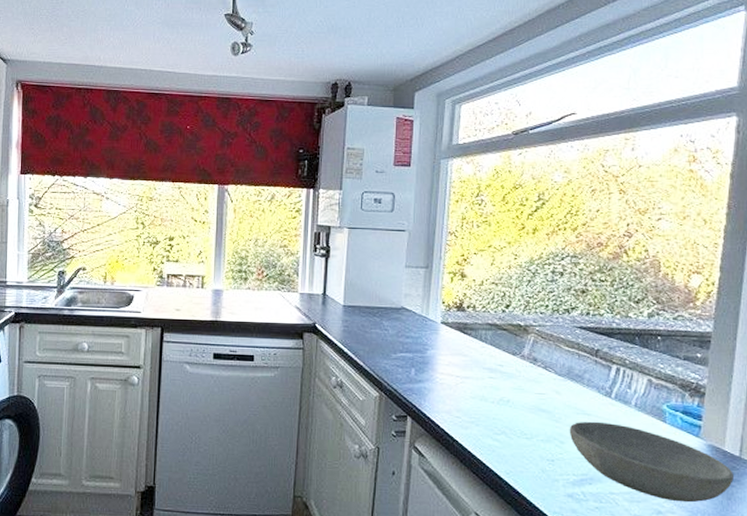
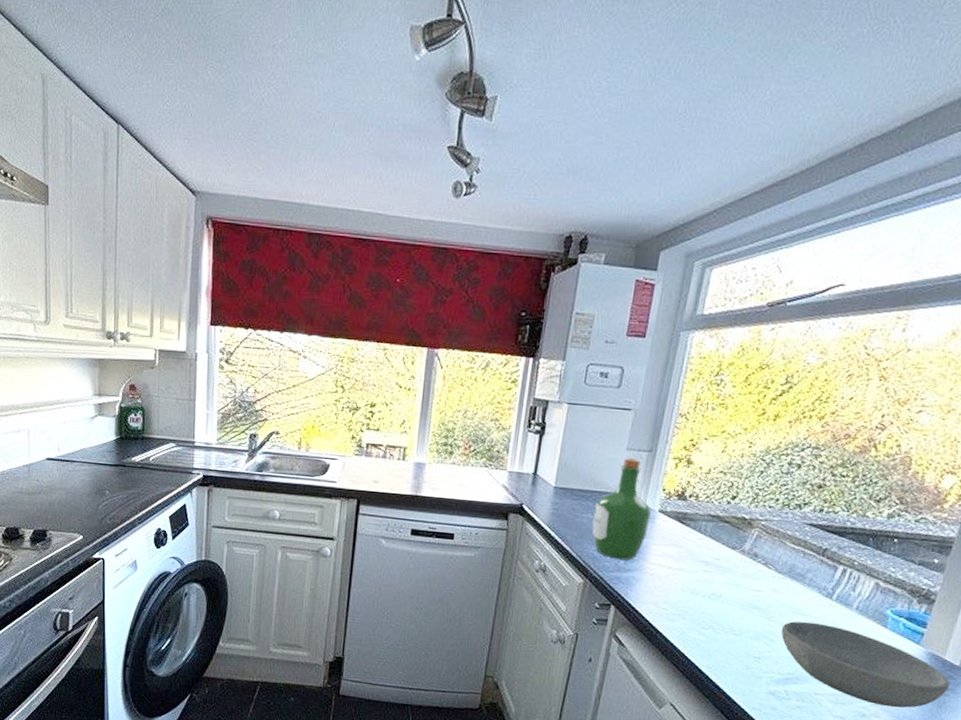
wine bottle: none [382,275,434,372] -> present [592,458,651,561]

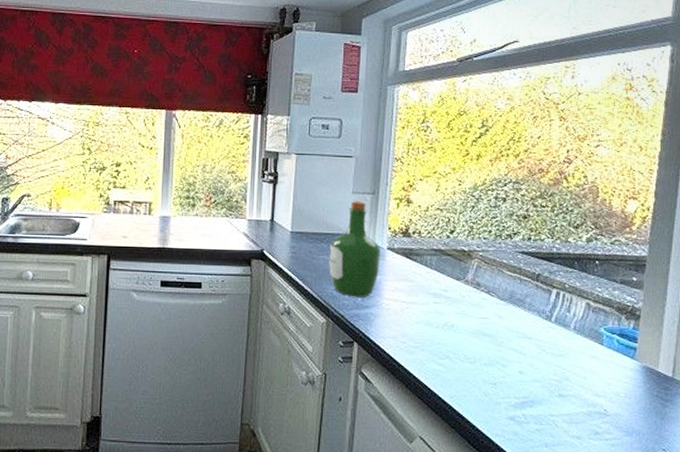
bowl: present [781,621,950,708] -> none [511,344,667,423]

